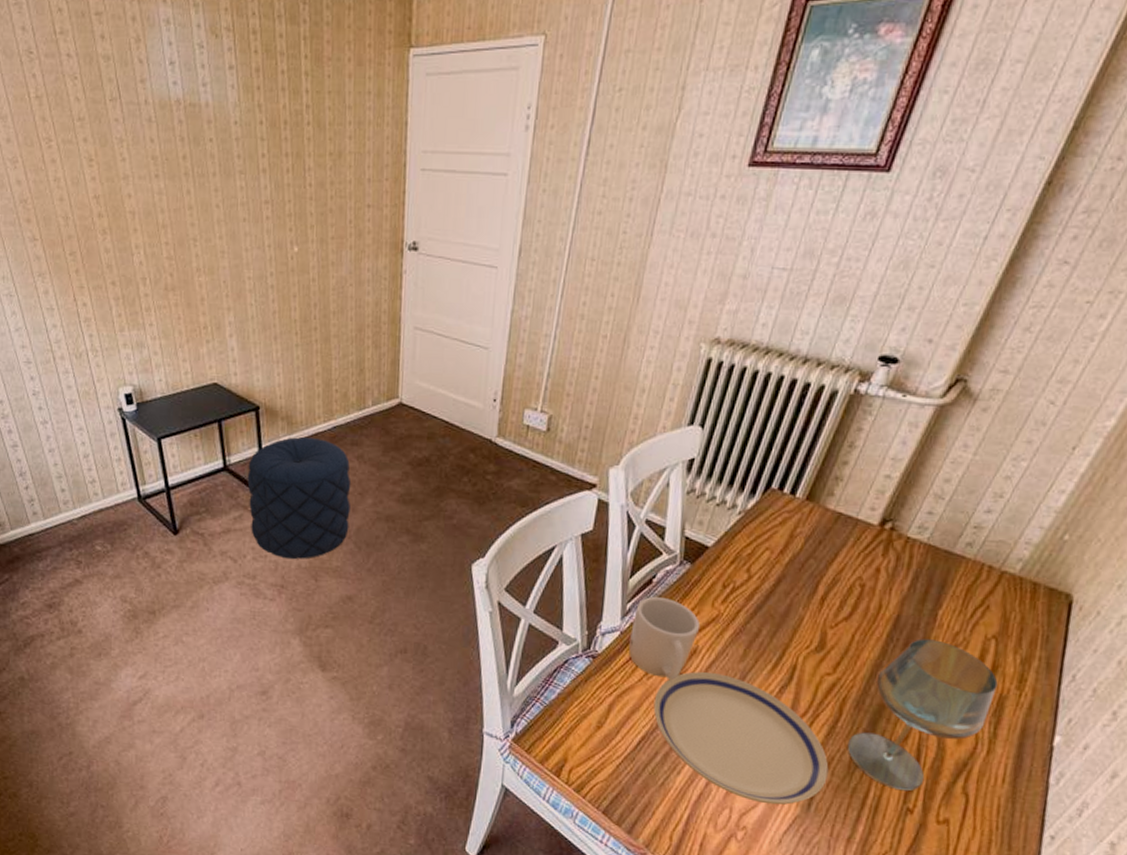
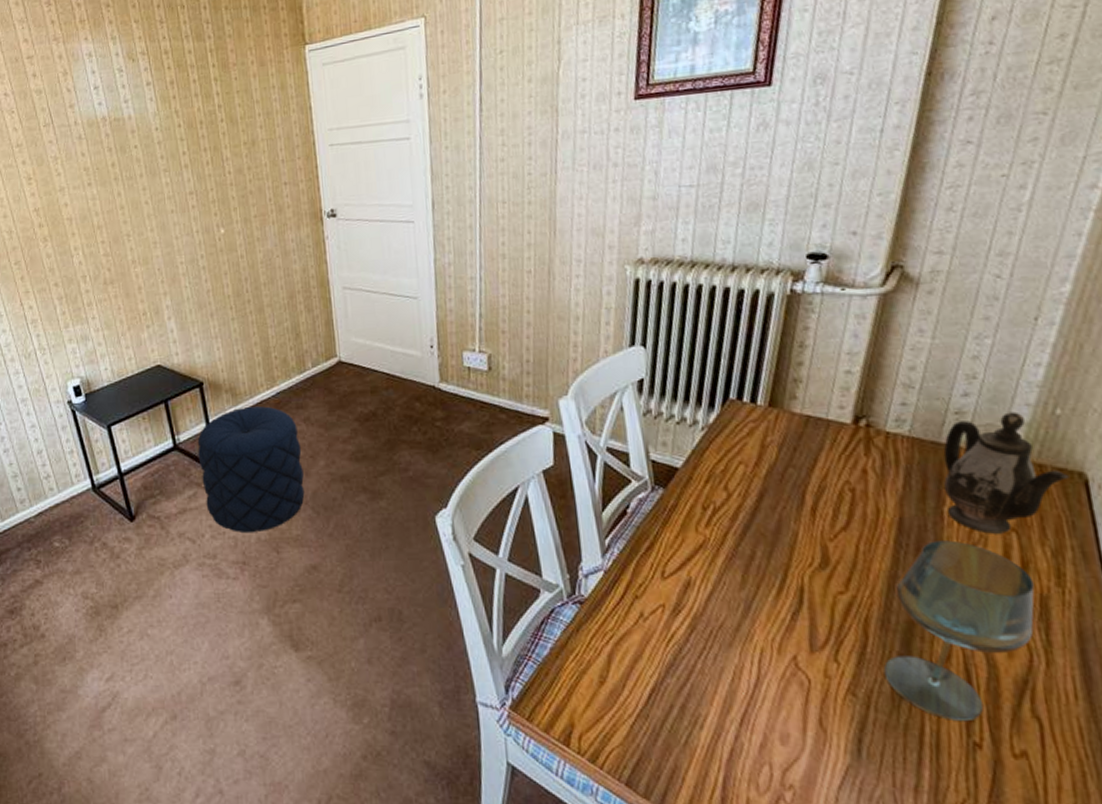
mug: present [628,596,701,680] -> none [614,527,689,619]
plate: present [653,672,829,805] -> none [656,606,872,755]
teapot: none [942,532,1057,639] -> present [943,411,1069,534]

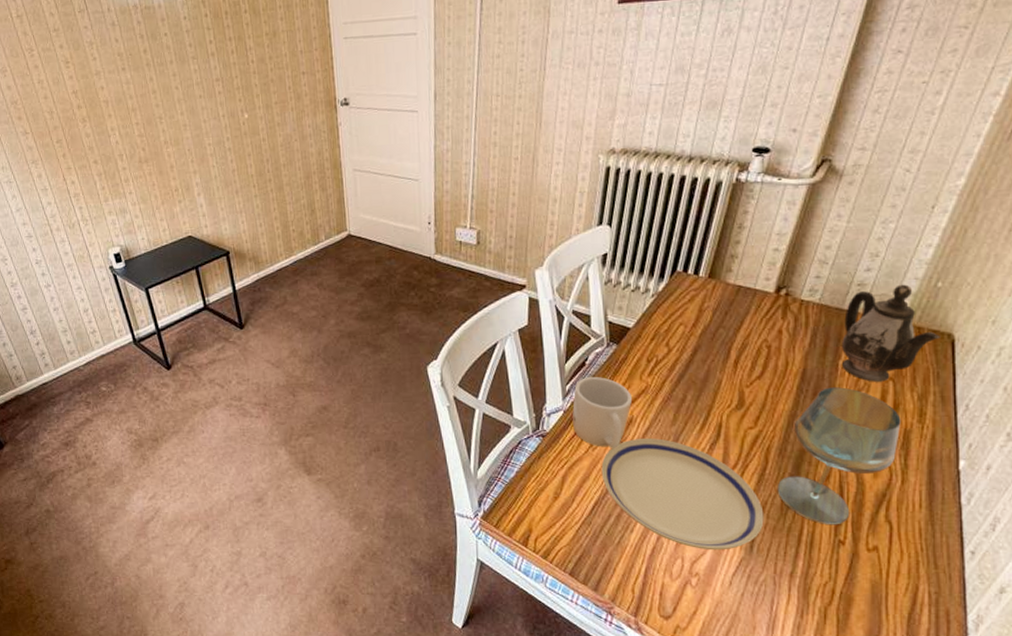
pouf: present [197,406,305,532] -> none [224,272,317,379]
mug: none [614,527,689,619] -> present [572,376,633,448]
plate: none [656,606,872,755] -> present [601,438,764,551]

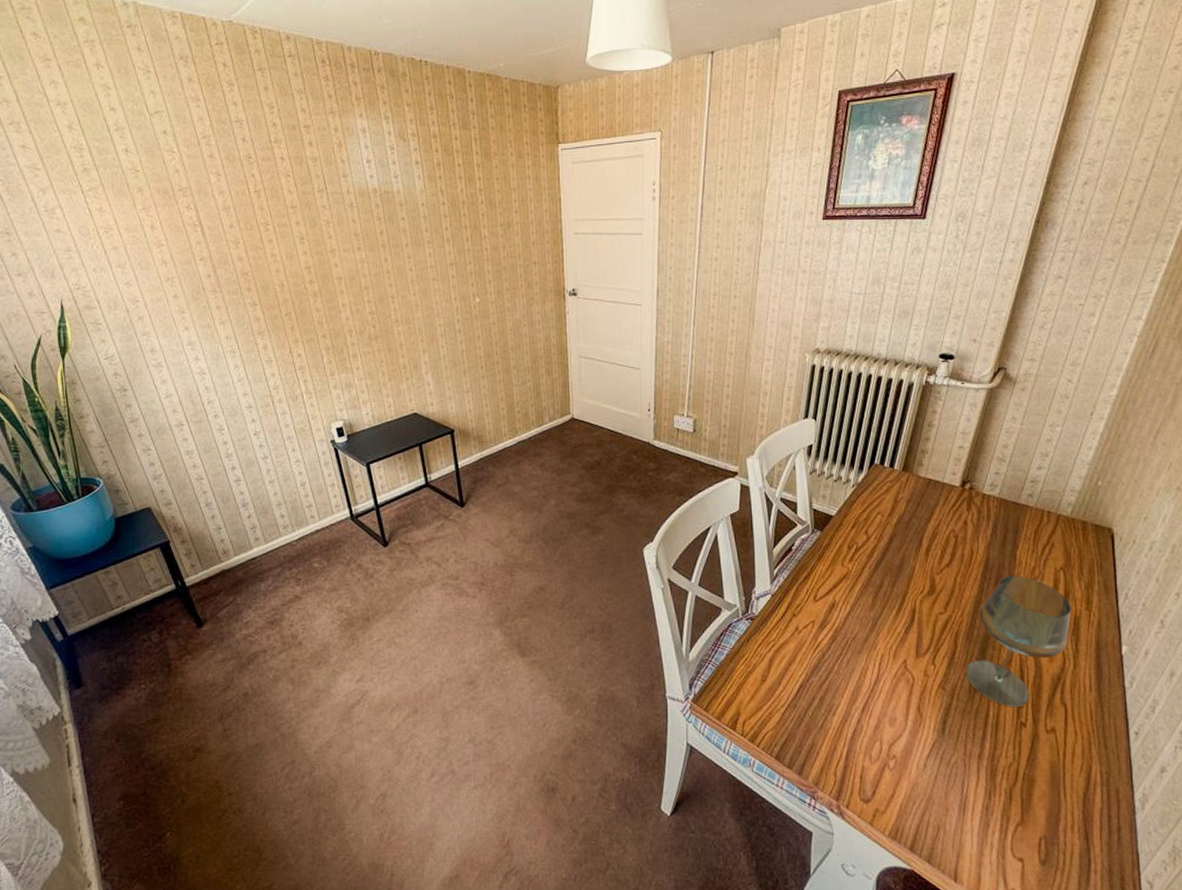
mug: present [572,376,633,448] -> none [779,561,835,632]
plate: present [601,438,764,551] -> none [806,622,954,733]
teapot: present [842,284,940,382] -> none [1019,482,1102,571]

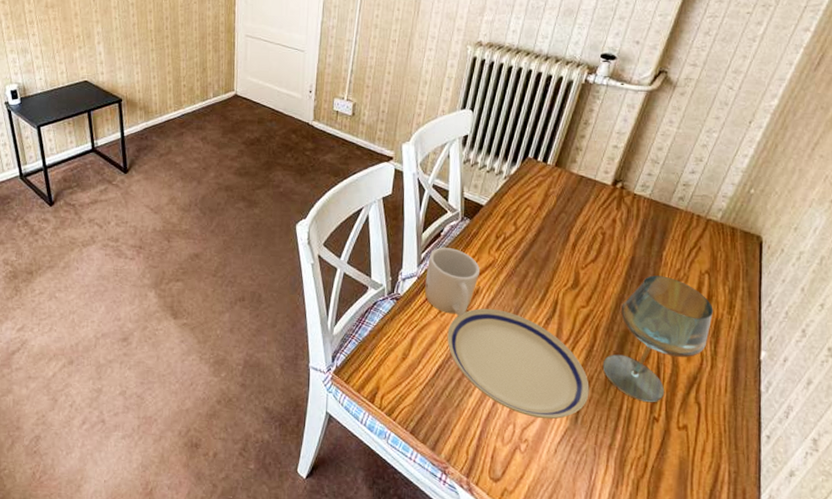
mug: none [779,561,835,632] -> present [424,247,481,316]
plate: none [806,622,954,733] -> present [447,308,589,420]

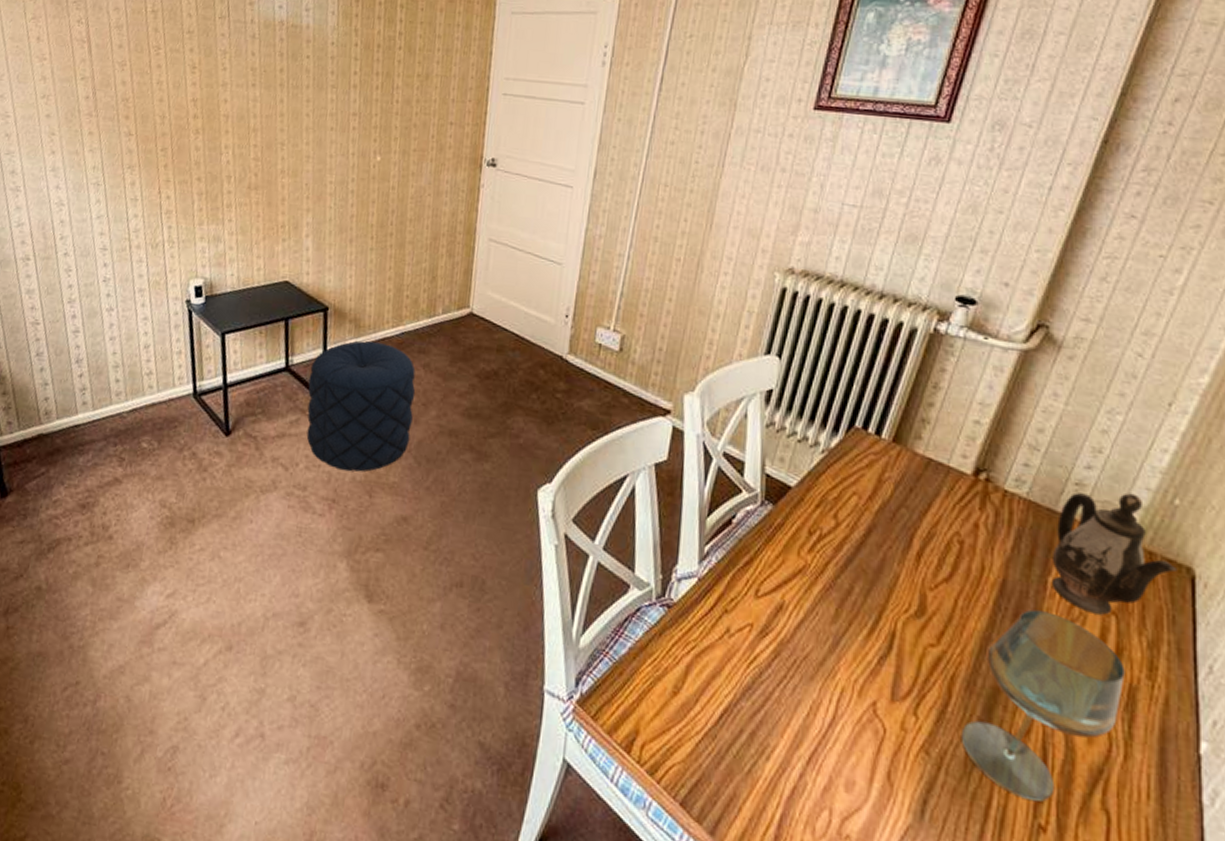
pouf: none [111,123,197,224] -> present [306,340,416,472]
mug: present [424,247,481,316] -> none [706,539,786,640]
plate: present [447,308,589,420] -> none [736,632,942,810]
teapot: none [666,188,750,274] -> present [1053,492,1177,616]

